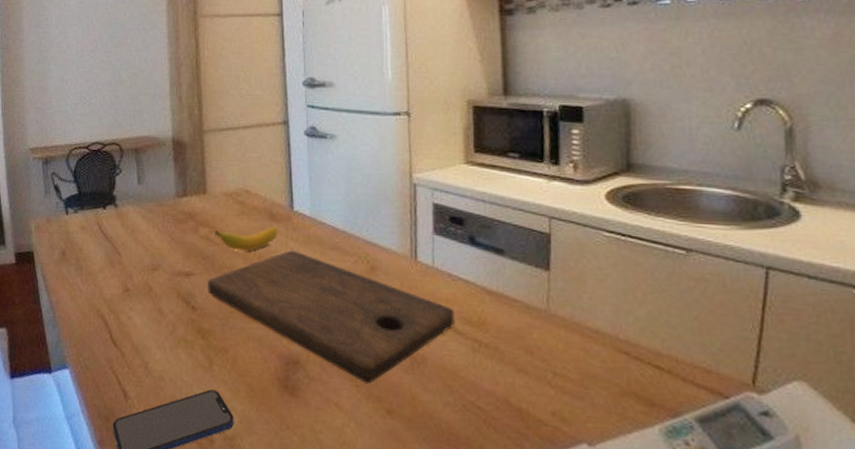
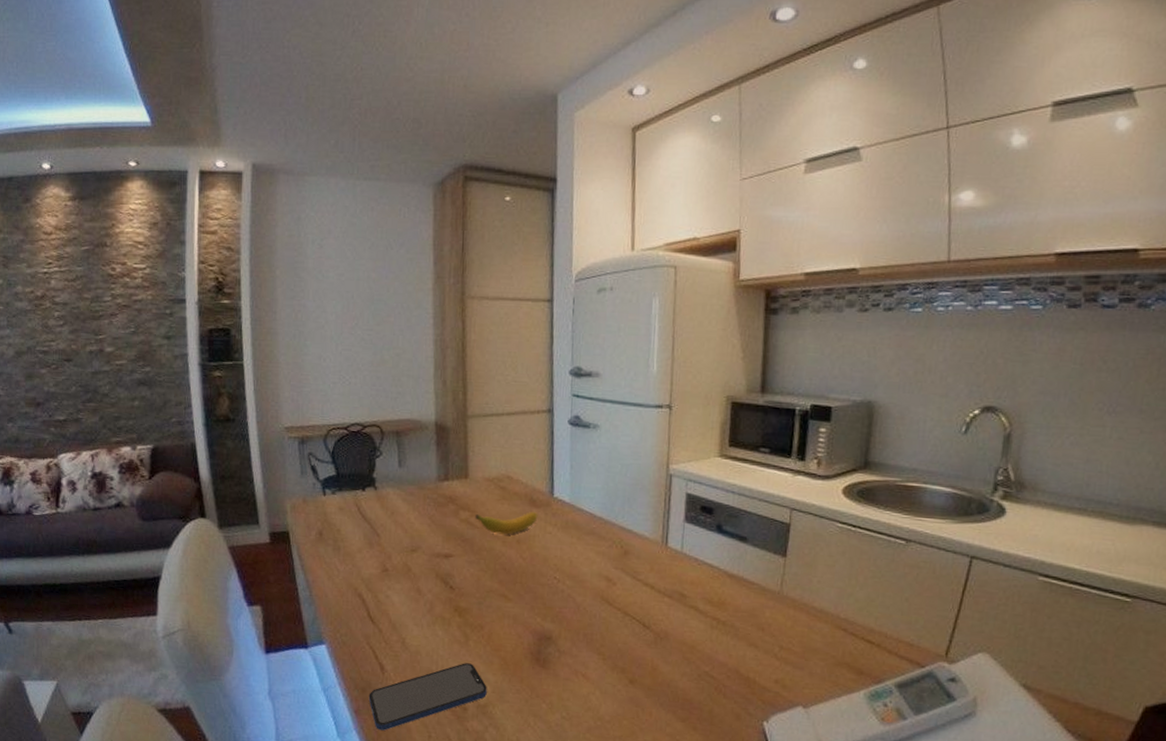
cutting board: present [208,250,455,384] -> none [466,534,698,657]

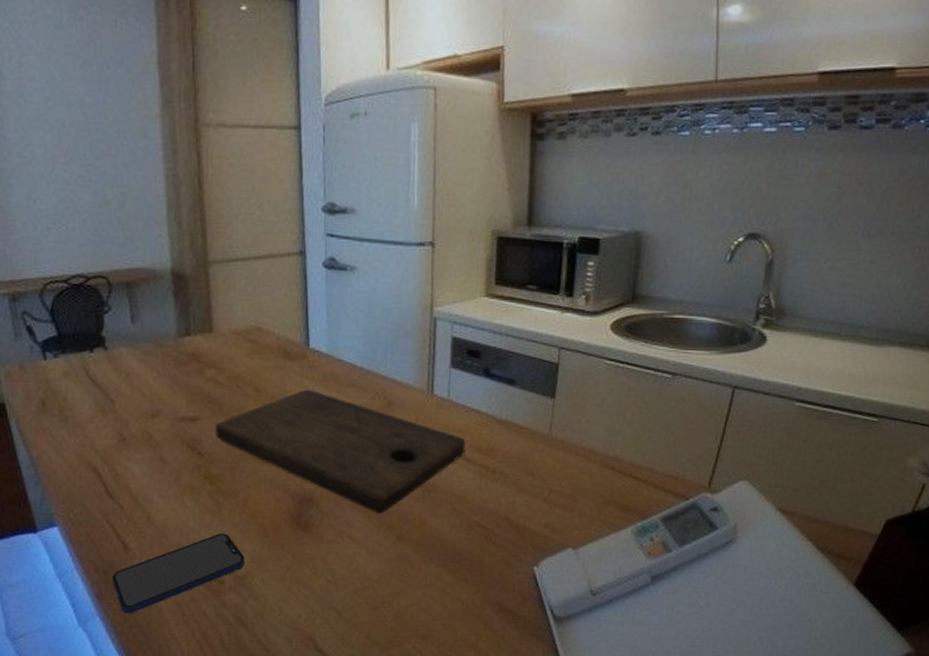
cutting board: none [466,534,698,657] -> present [215,389,466,514]
banana: present [475,512,538,535] -> none [223,366,293,392]

